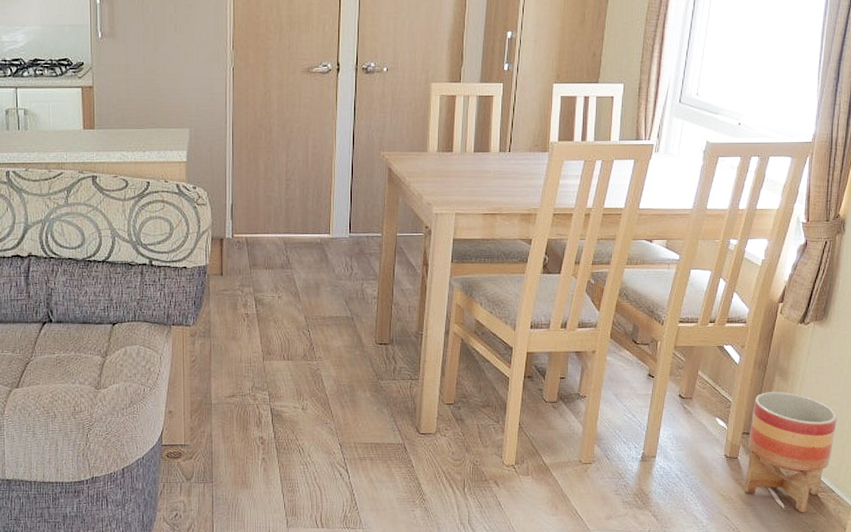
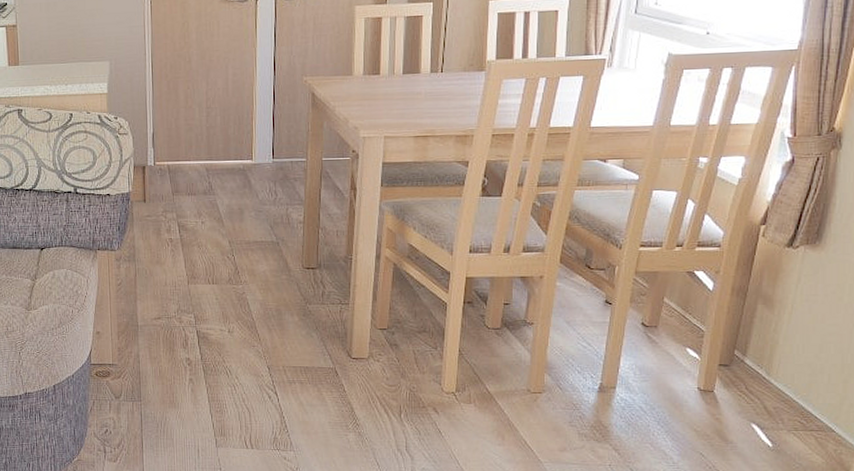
planter: present [745,391,837,513] -> none [723,321,836,453]

